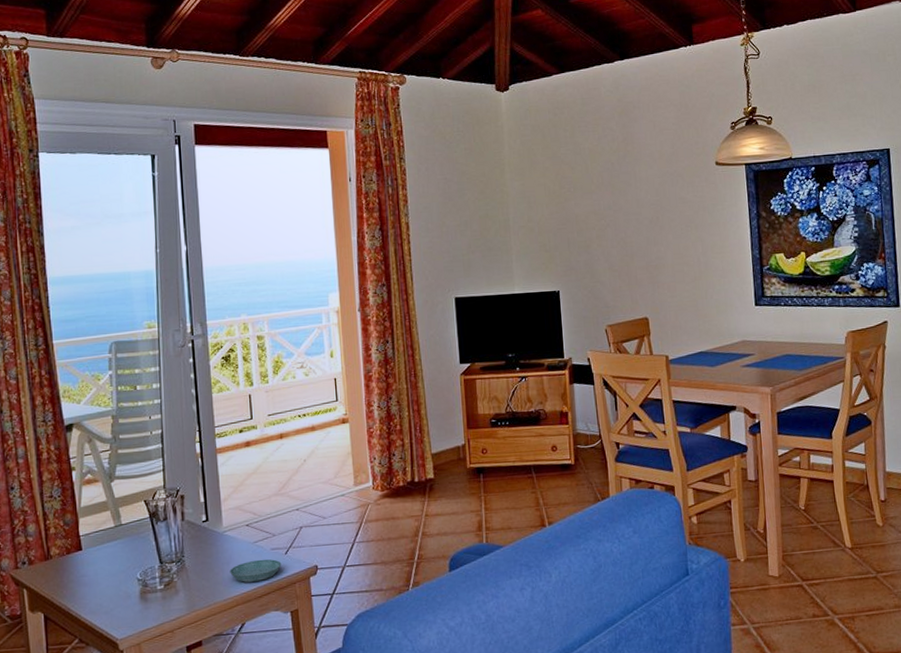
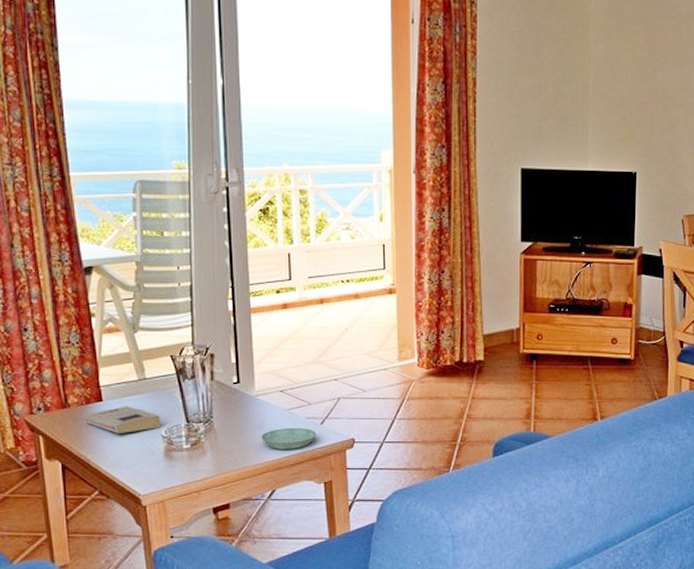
book: none [66,552,137,580] -> present [85,406,162,433]

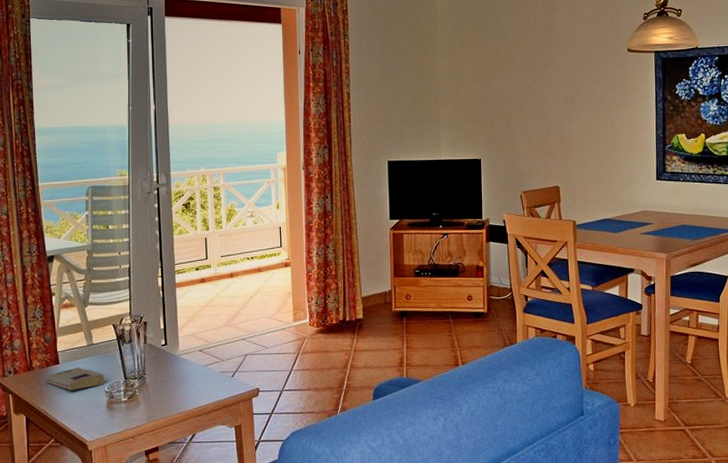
saucer: present [261,427,317,449] -> none [184,380,229,399]

